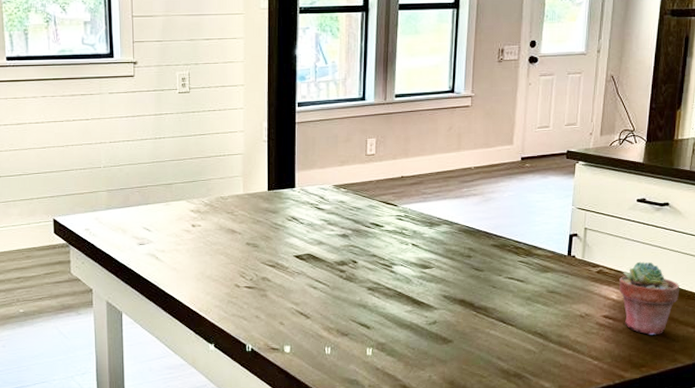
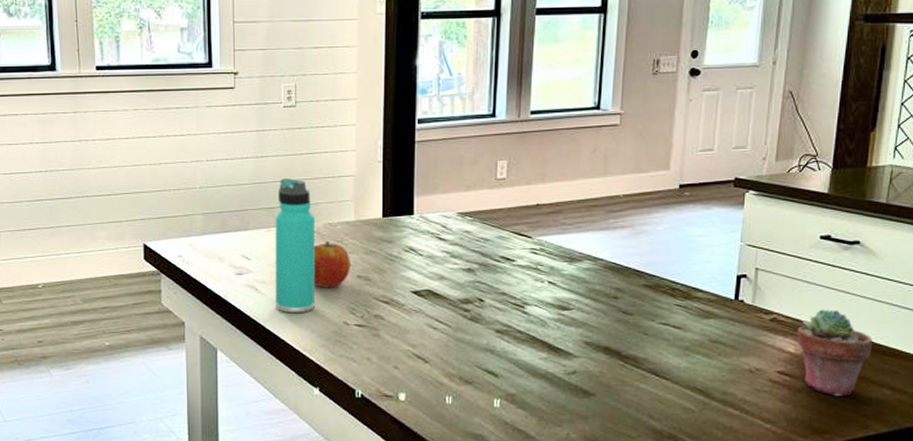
thermos bottle: none [172,157,209,279] -> present [275,179,316,314]
apple: none [207,213,241,255] -> present [313,242,351,288]

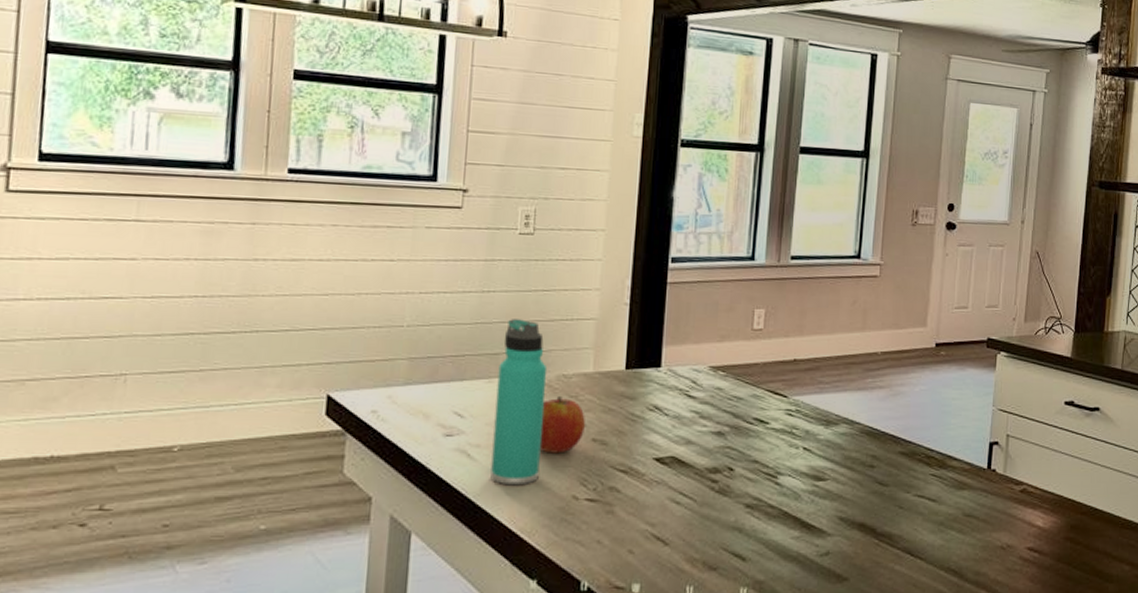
potted succulent: present [797,309,872,397] -> none [1046,479,1112,574]

